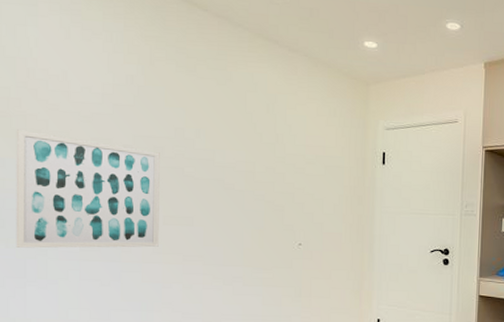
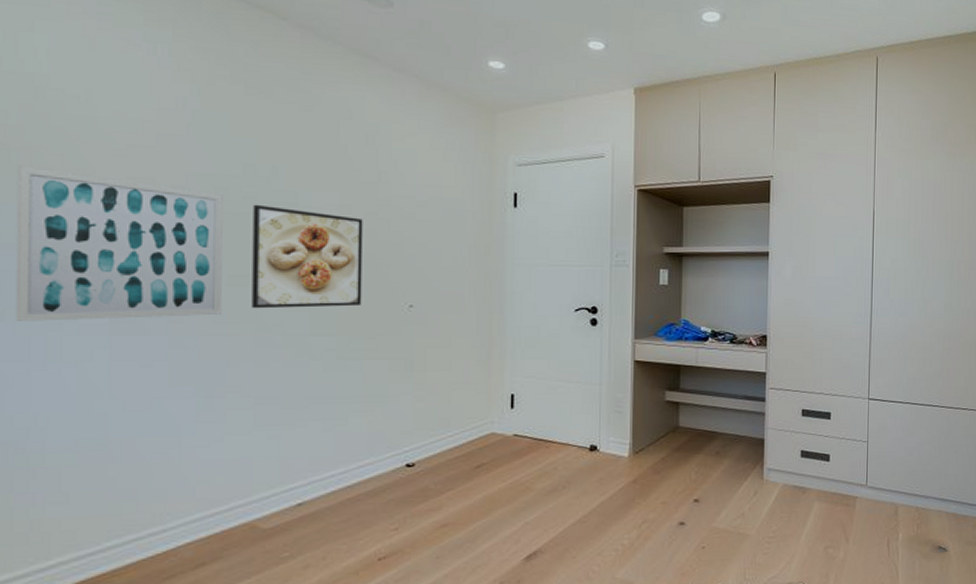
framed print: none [180,160,264,243] -> present [252,204,363,309]

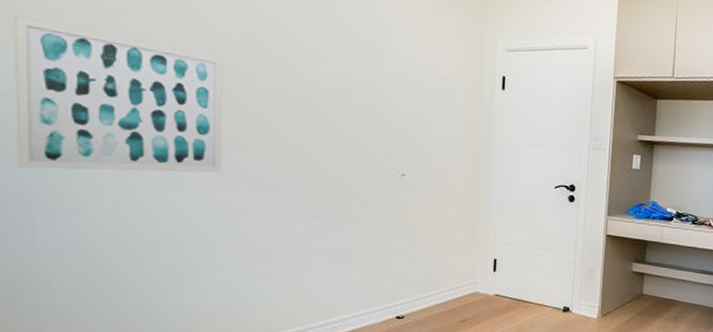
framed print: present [252,204,363,309] -> none [251,70,359,172]

